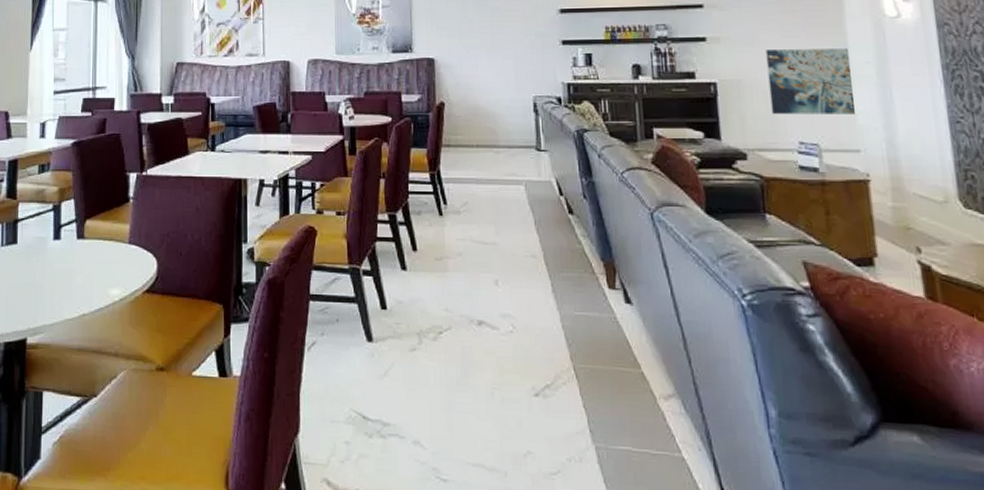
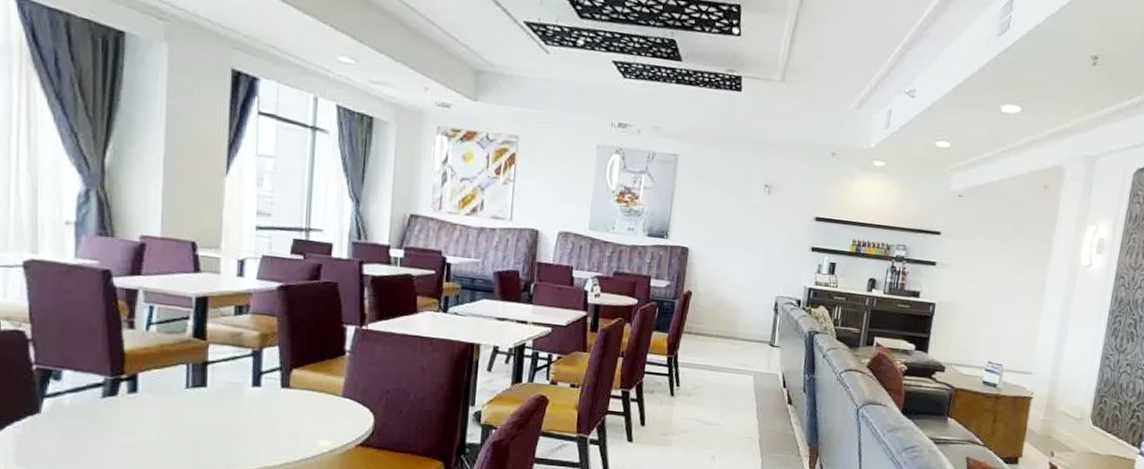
wall art: present [765,48,855,115] -> none [973,280,1045,343]

